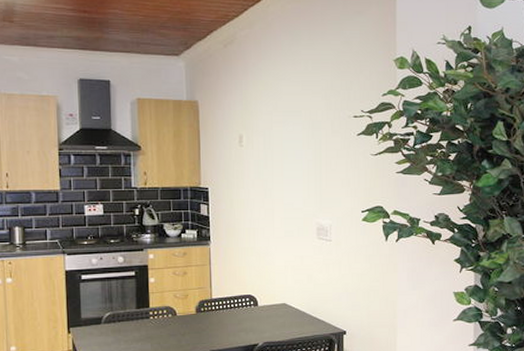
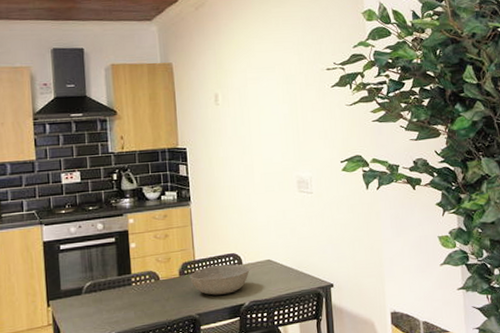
bowl: none [206,304,265,334] -> present [190,264,250,296]

